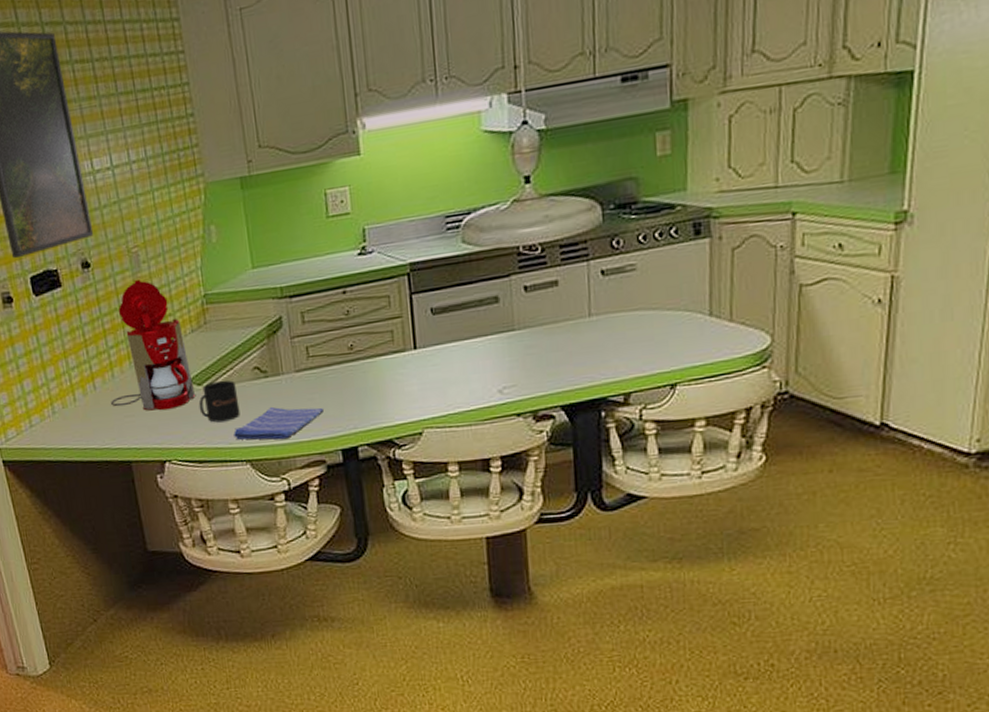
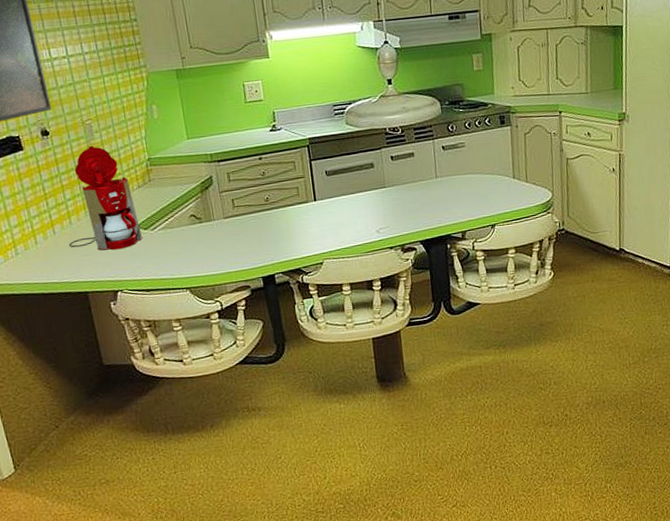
mug: present [198,380,240,423] -> none [145,225,180,259]
dish towel: present [233,406,323,440] -> none [175,245,247,272]

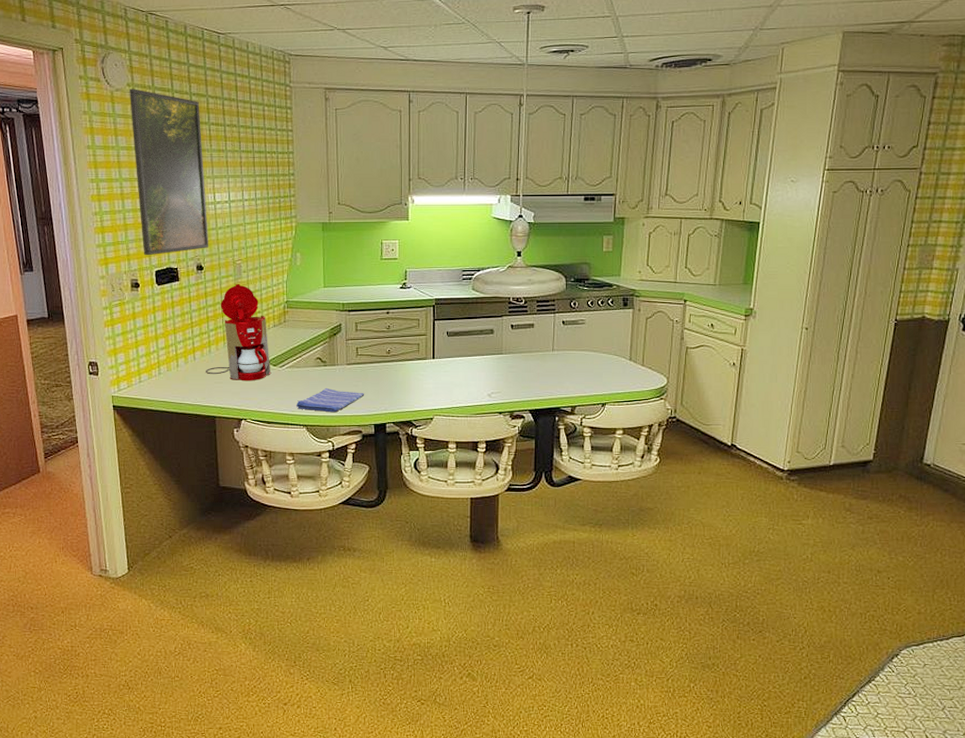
dish towel: none [175,245,247,272] -> present [296,387,364,413]

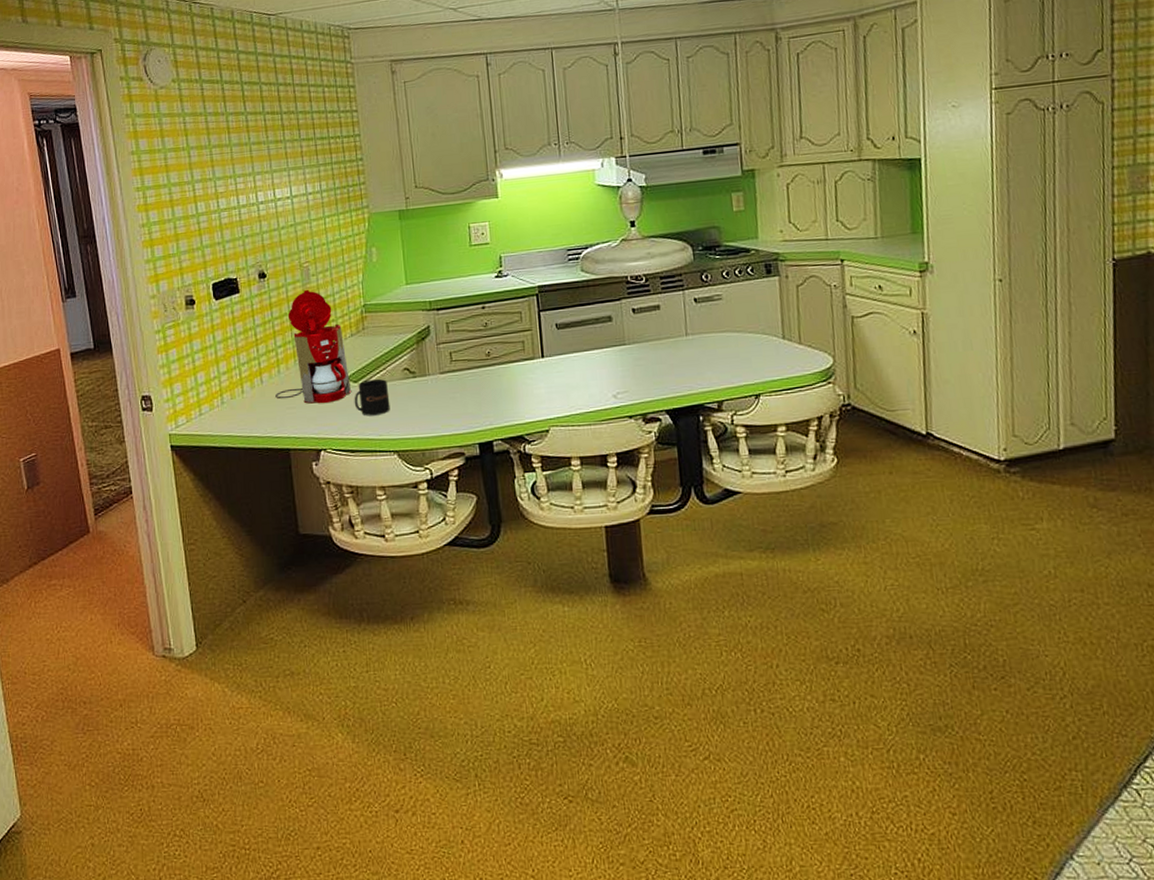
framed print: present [130,89,209,256] -> none [175,84,272,268]
mug: none [272,364,303,395] -> present [354,378,390,416]
dish towel: present [296,387,364,413] -> none [384,403,463,433]

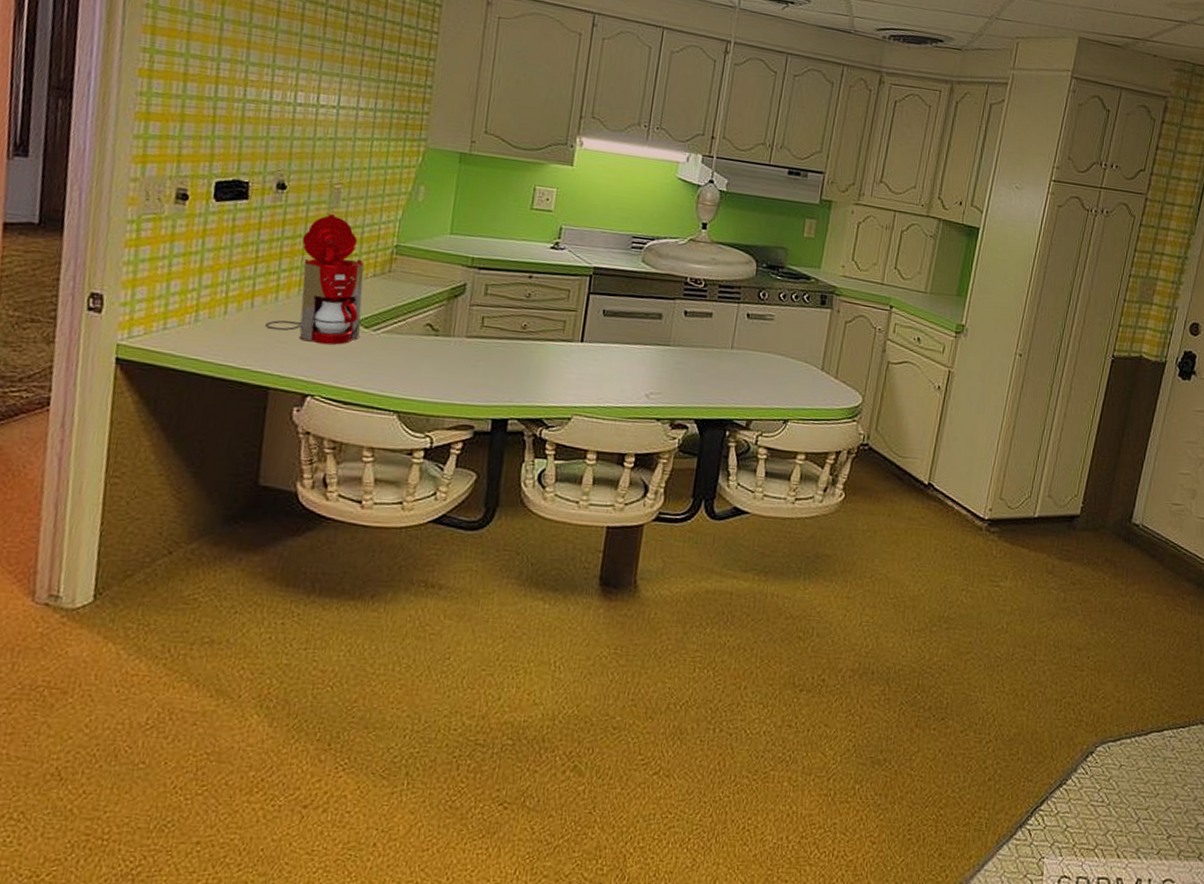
mug: present [354,378,390,416] -> none [359,328,404,370]

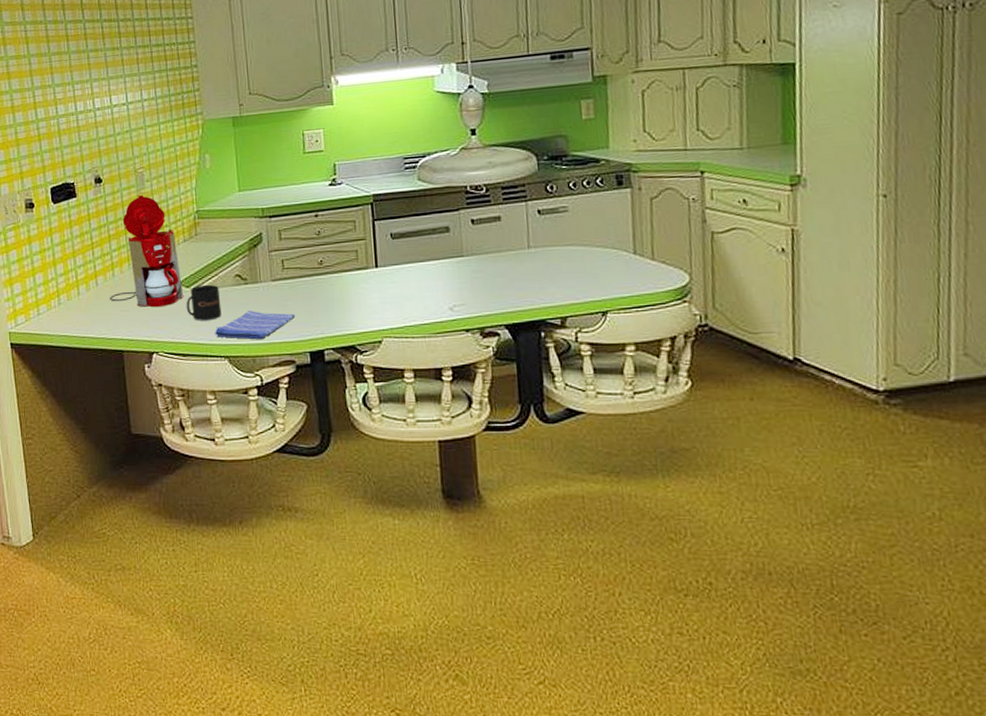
mug: none [359,328,404,370] -> present [186,284,222,321]
dish towel: none [388,364,484,399] -> present [215,310,295,340]

